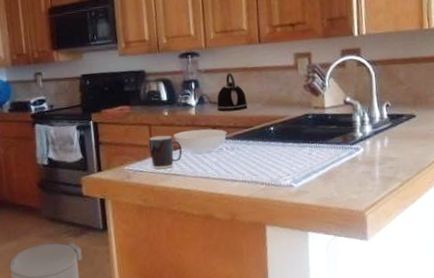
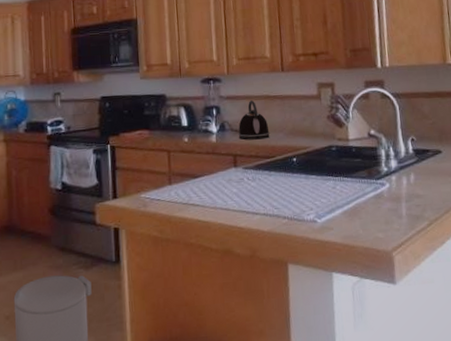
mug: present [148,135,182,170] -> none [166,162,202,199]
bowl: present [173,129,228,155] -> none [193,157,249,184]

